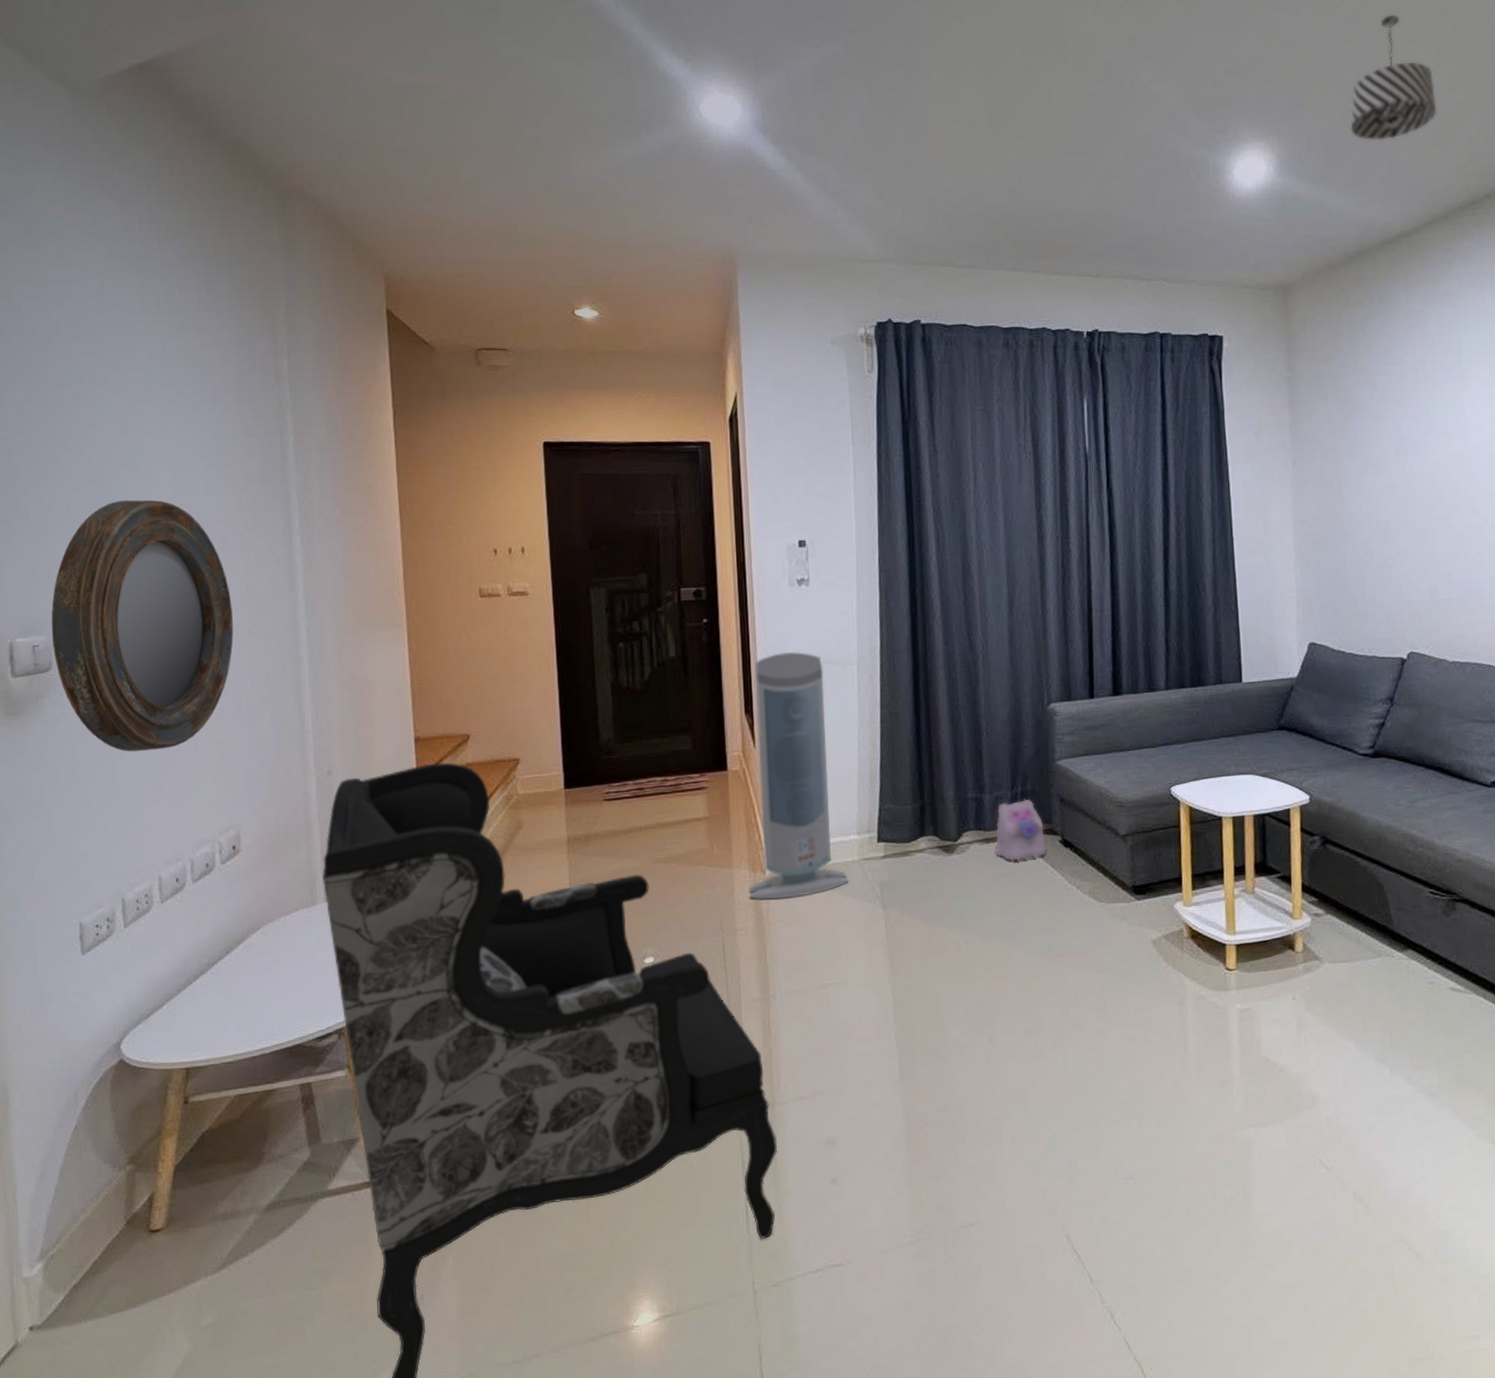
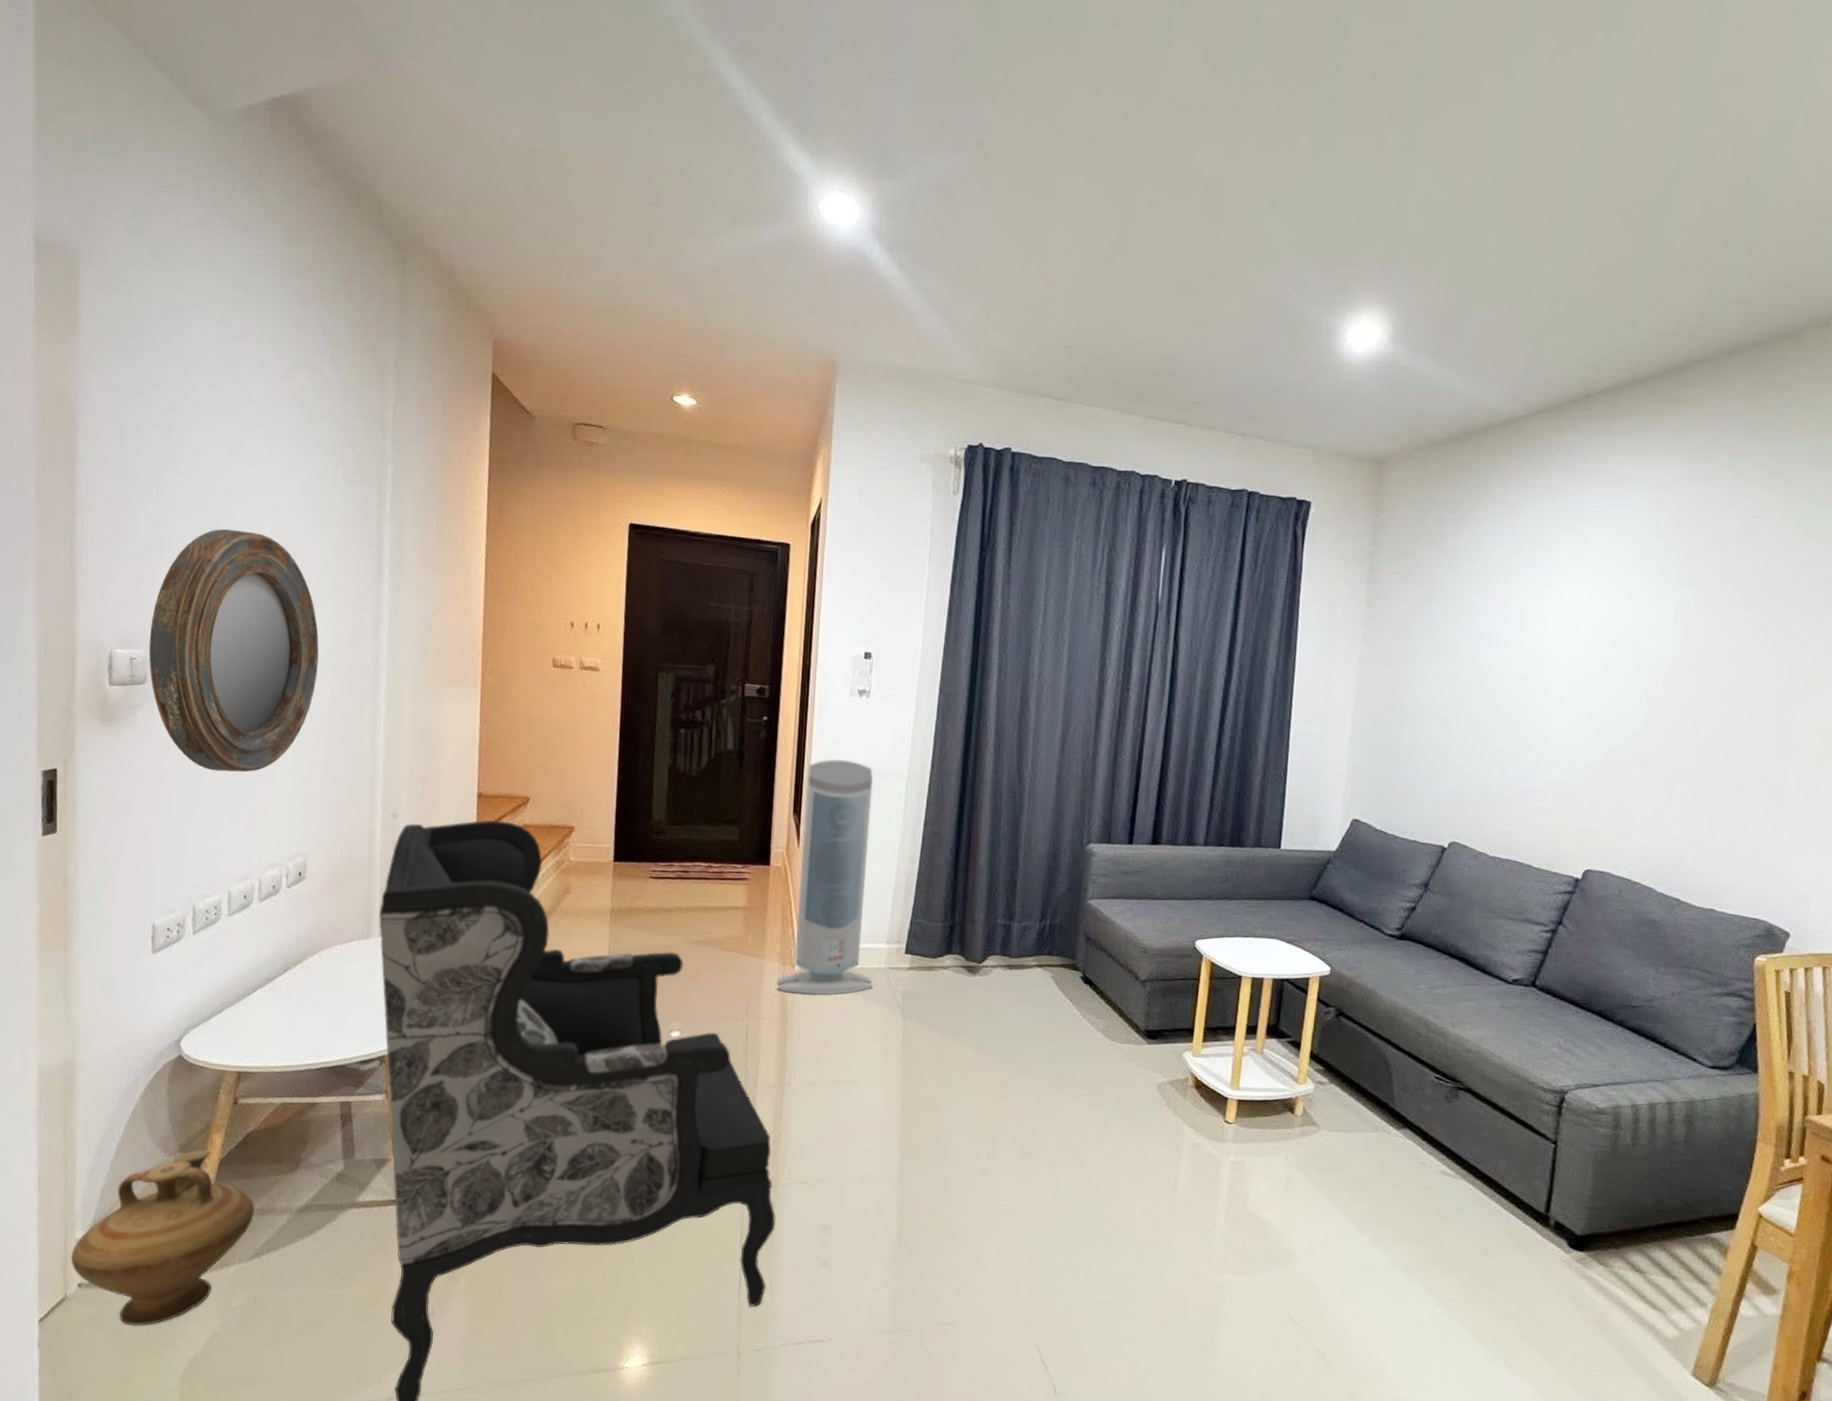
ceramic jug: none [19,1158,218,1364] -> present [70,1150,255,1326]
plush toy: present [995,799,1046,861] -> none [1016,932,1067,990]
pendant light: present [1350,14,1437,141] -> none [1472,189,1567,321]

